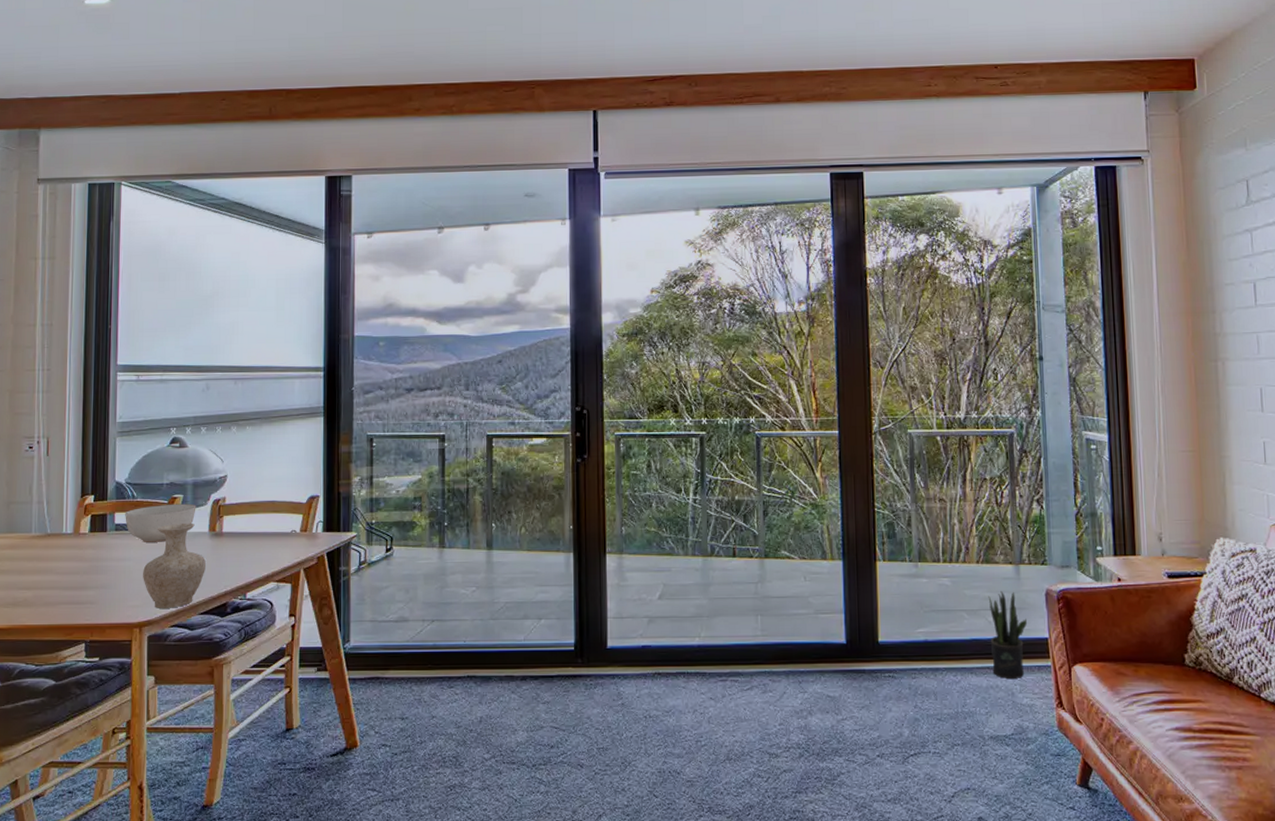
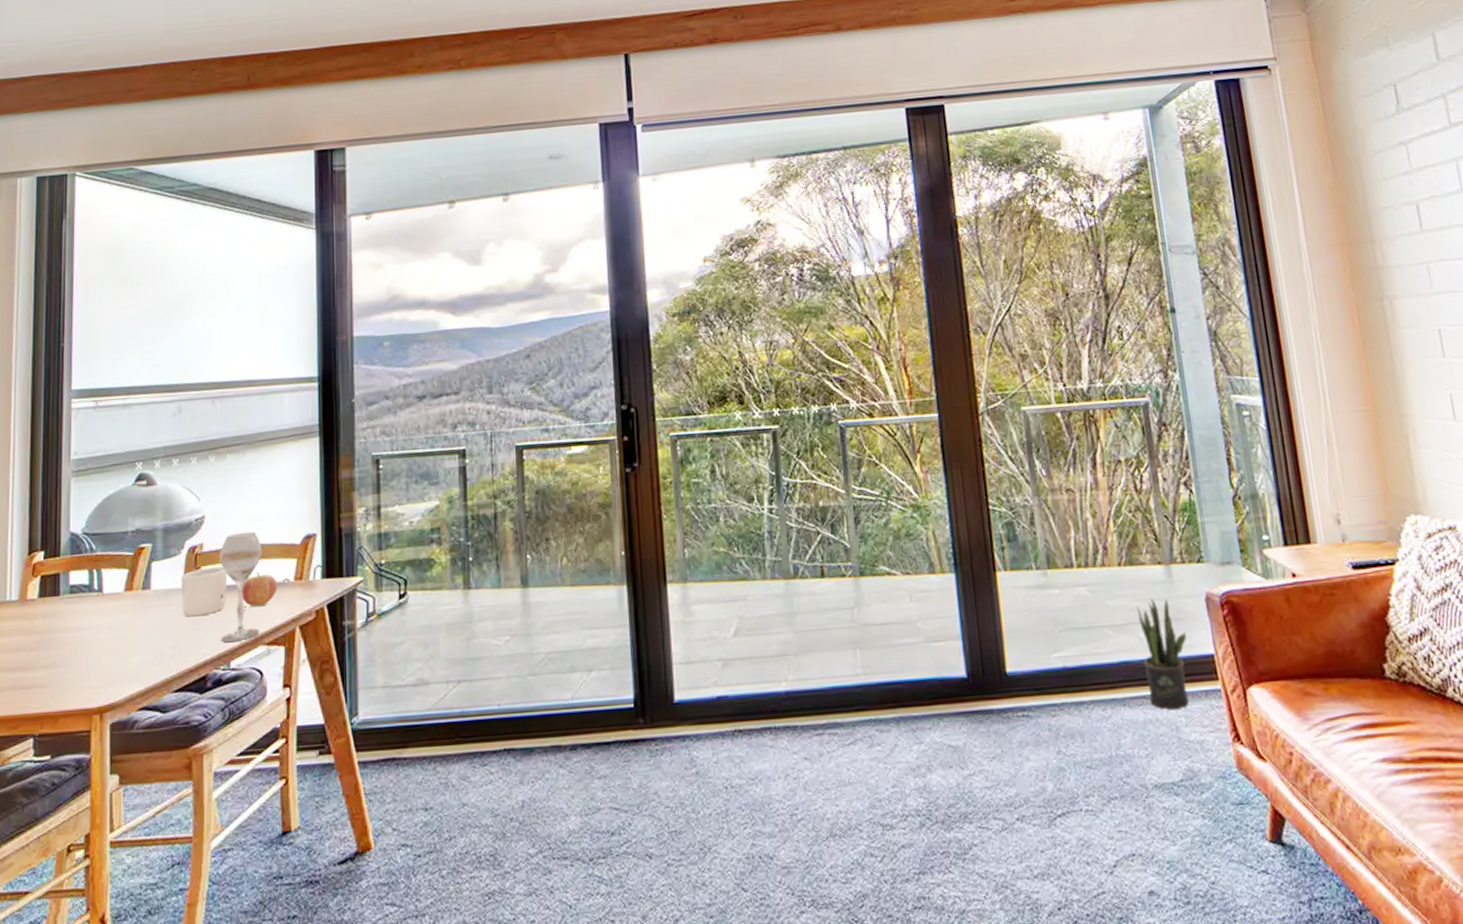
bowl: present [125,503,196,542] -> none [82,554,168,606]
vase: present [143,522,206,610] -> none [104,577,180,689]
mug: none [207,517,246,556] -> present [181,566,228,617]
wineglass: none [239,490,274,577] -> present [219,531,261,642]
fruit: none [257,523,286,550] -> present [242,572,277,606]

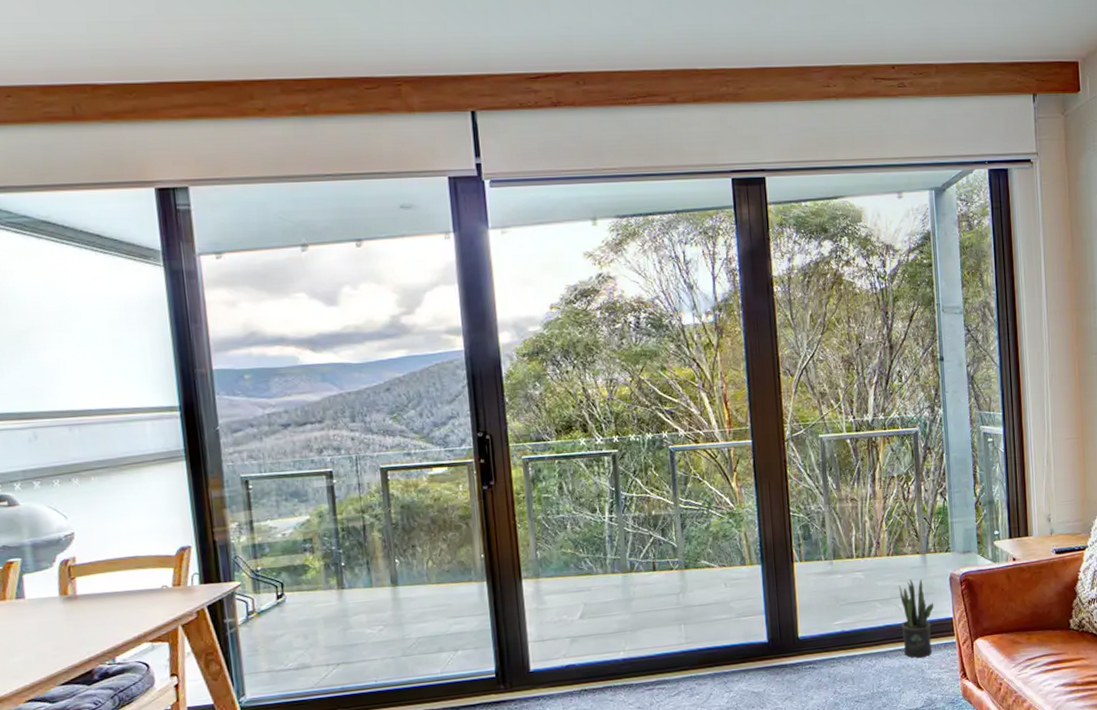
mug: present [181,566,228,617] -> none [56,576,106,621]
wineglass: present [219,531,261,642] -> none [93,545,142,641]
fruit: present [242,572,277,606] -> none [120,581,156,610]

